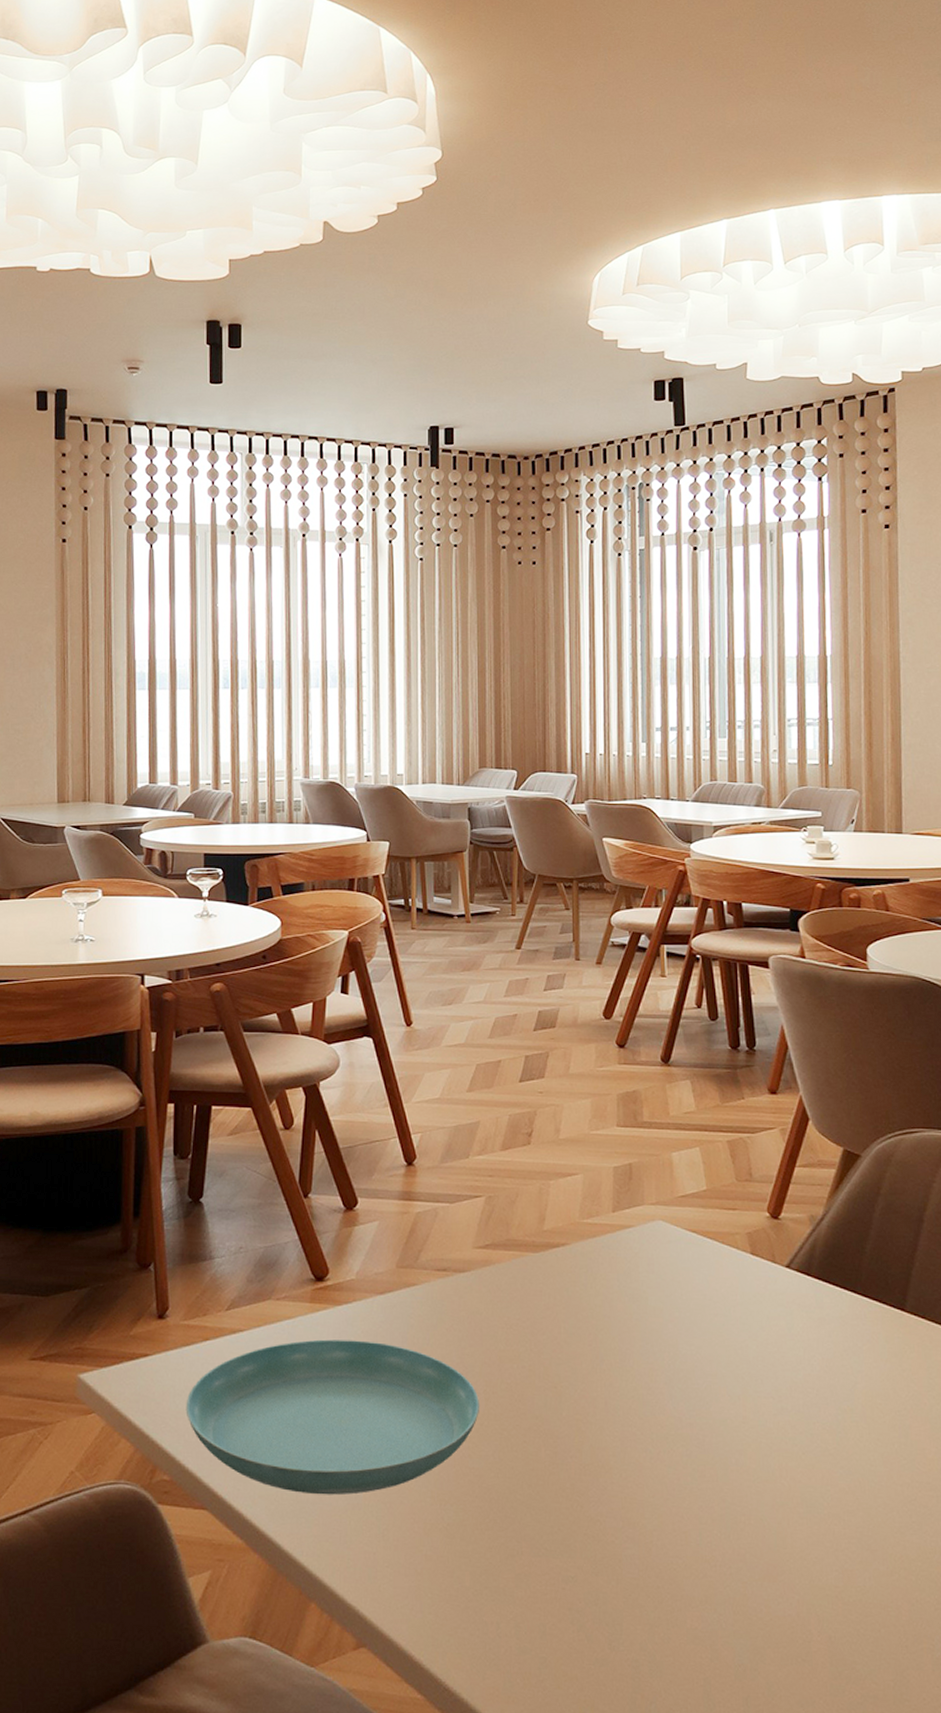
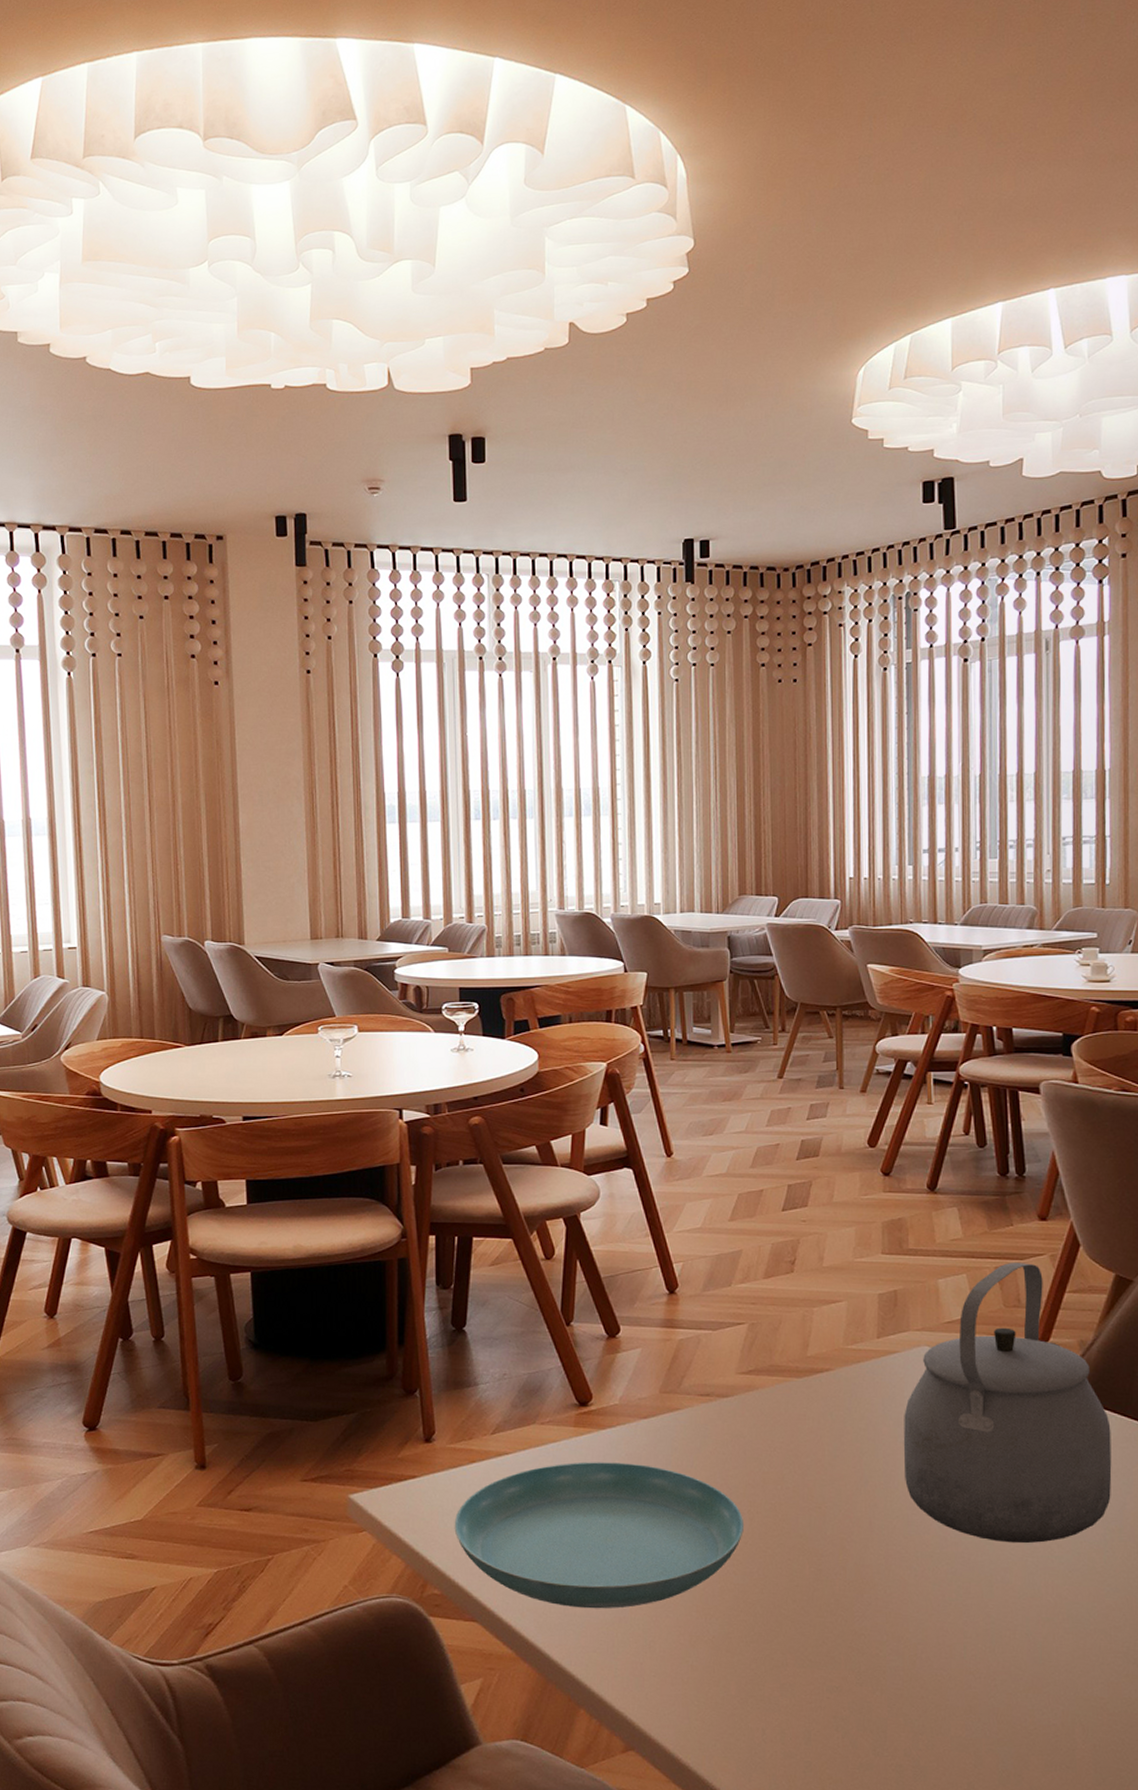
tea kettle: none [638,1136,843,1425] -> present [903,1263,1112,1544]

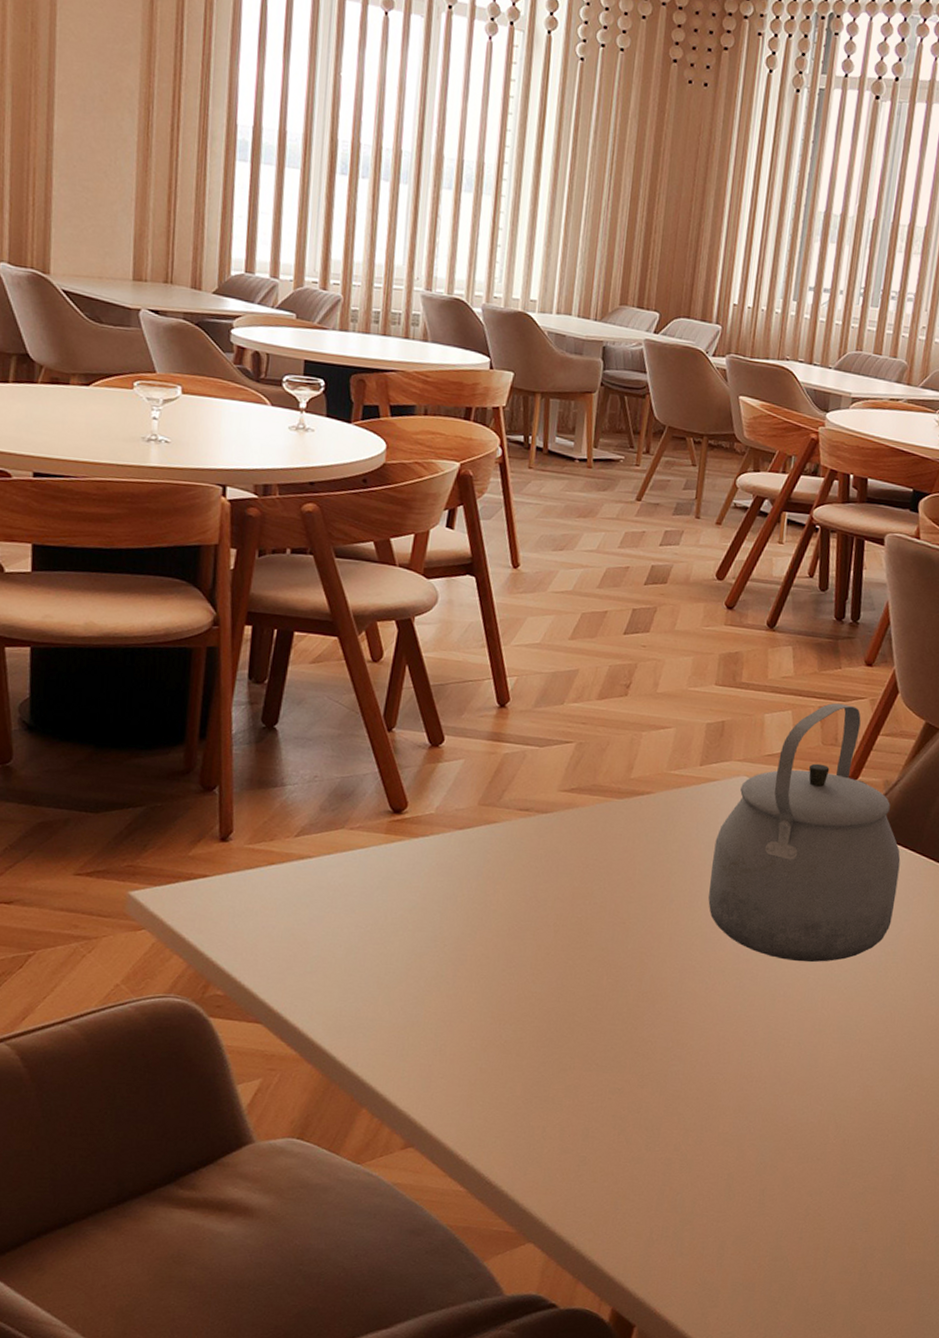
saucer: present [454,1462,745,1609] -> none [244,869,549,1013]

